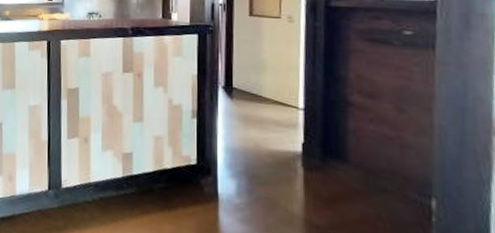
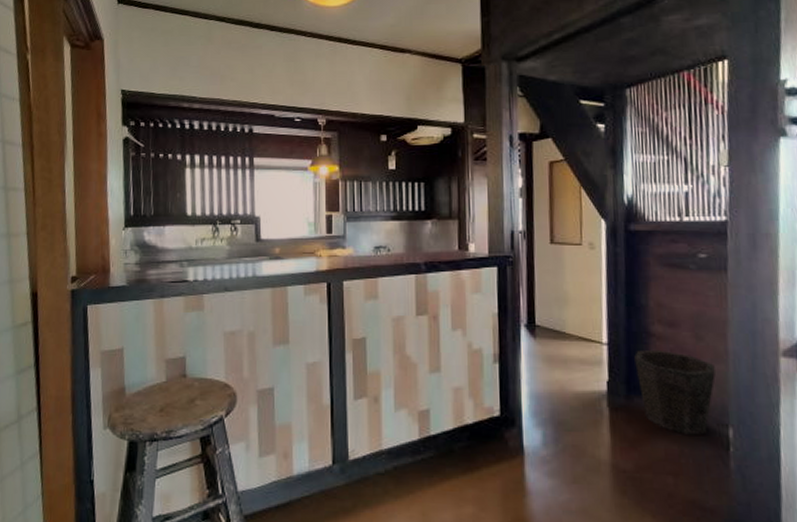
waste bin: none [331,117,418,203] -> present [634,349,716,435]

